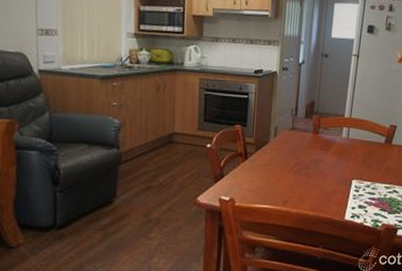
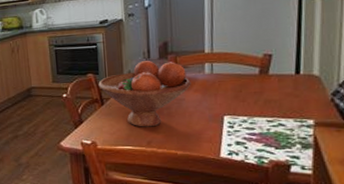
fruit bowl: none [244,117,330,186] -> present [98,60,191,127]

